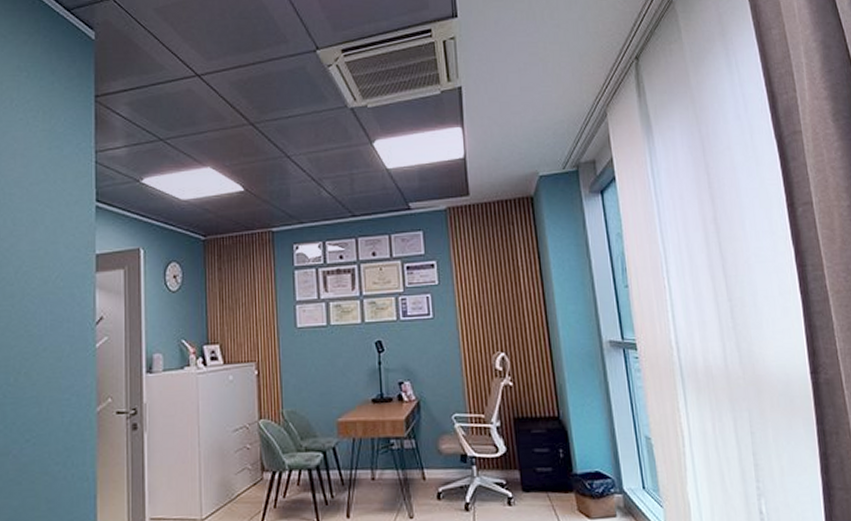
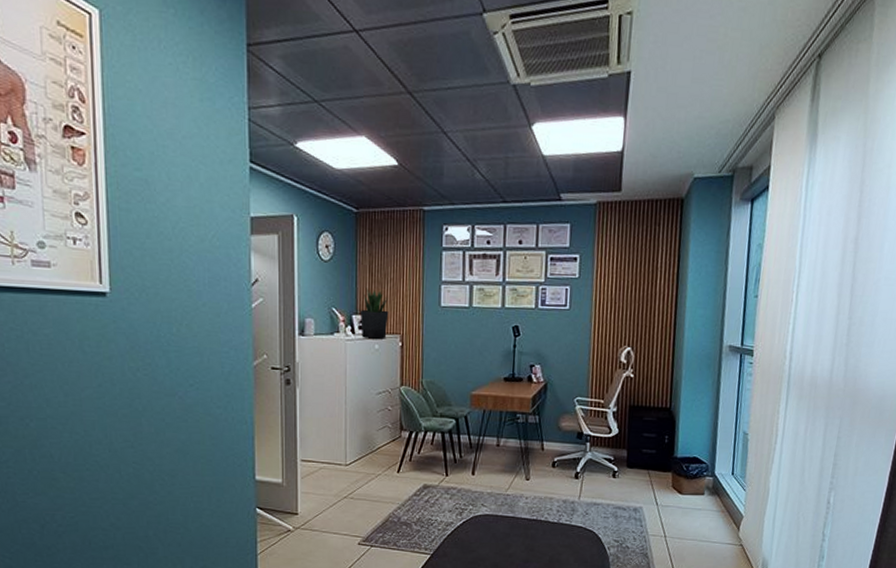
planter: none [211,314,242,371] -> present [359,286,389,340]

